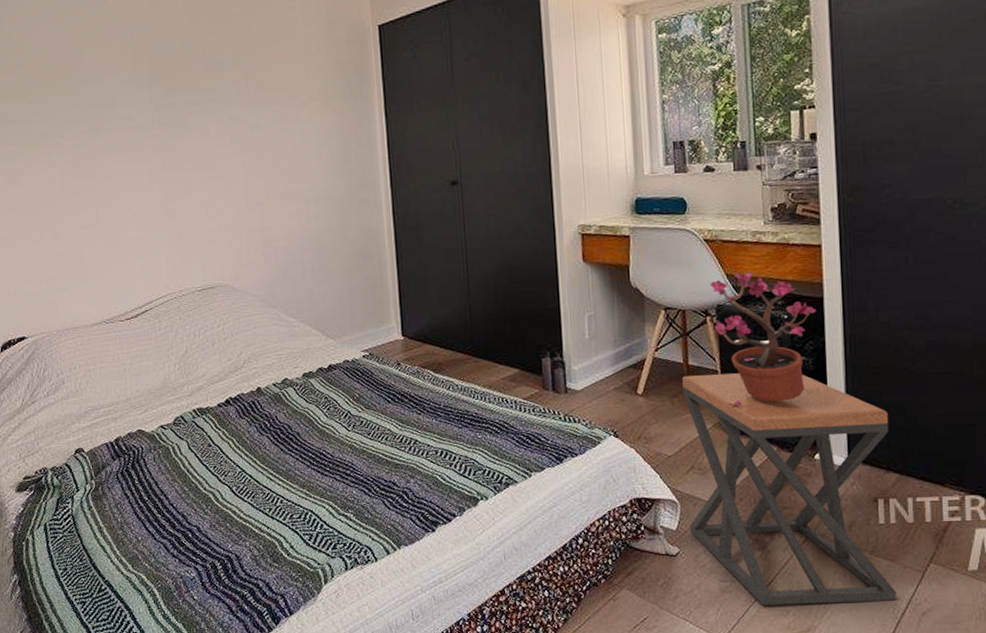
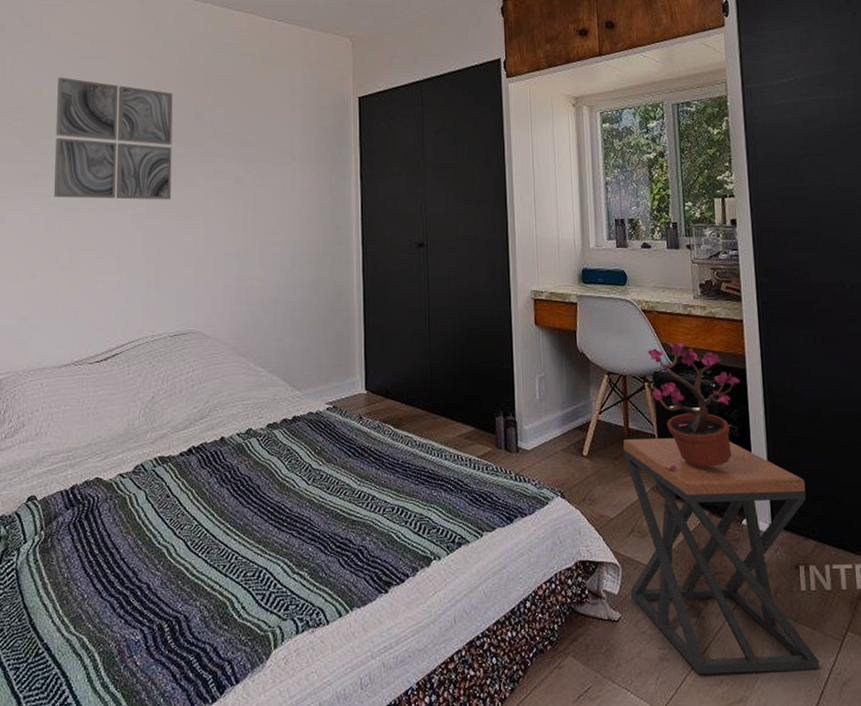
wall art: none [57,28,186,156] -> present [53,77,172,200]

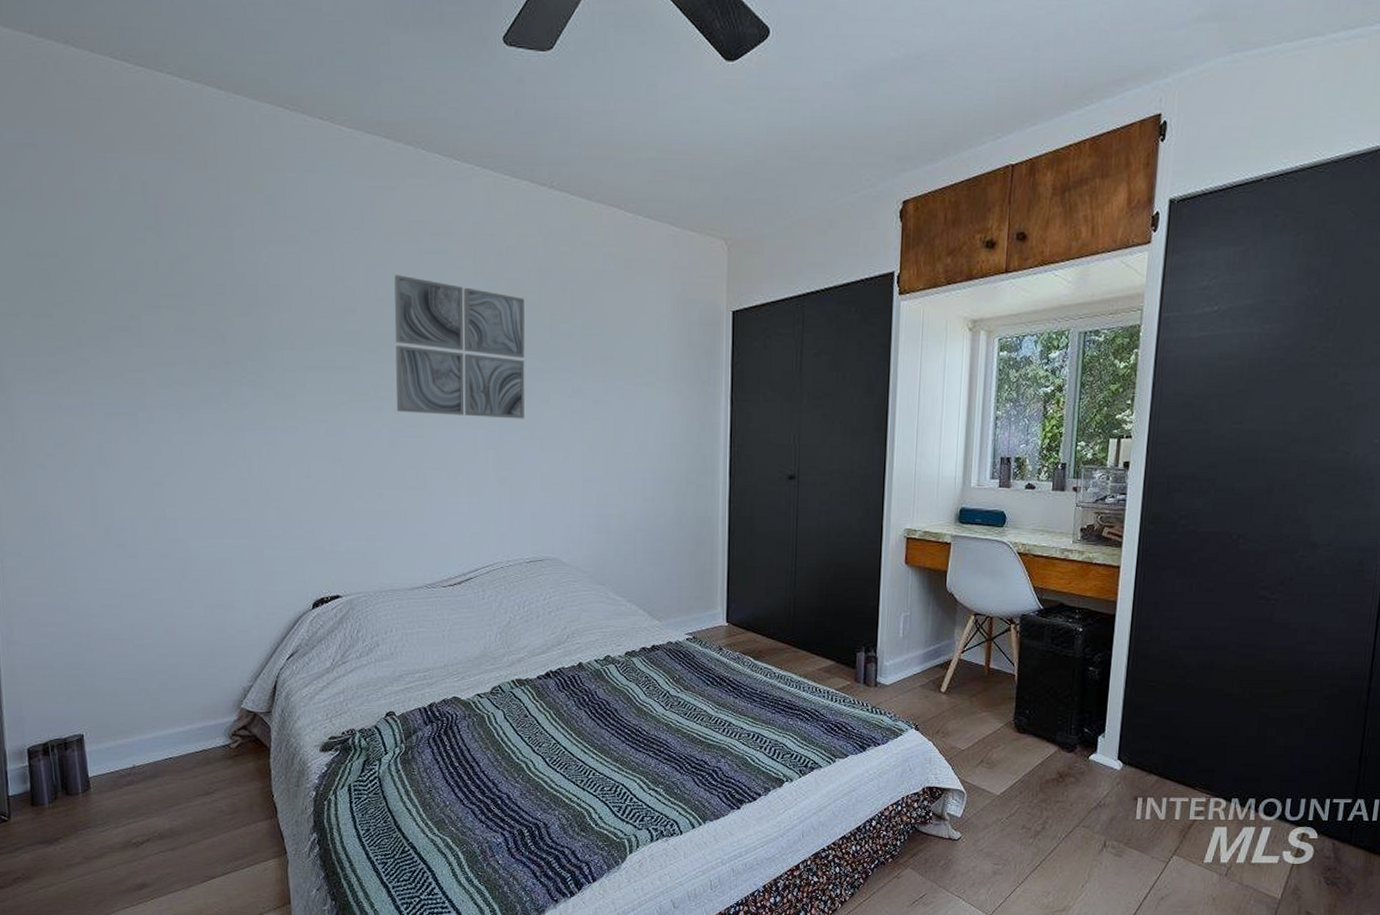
stool: present [623,438,820,675] -> none [973,678,1157,887]
potted plant: present [648,342,741,470] -> none [1017,586,1109,708]

